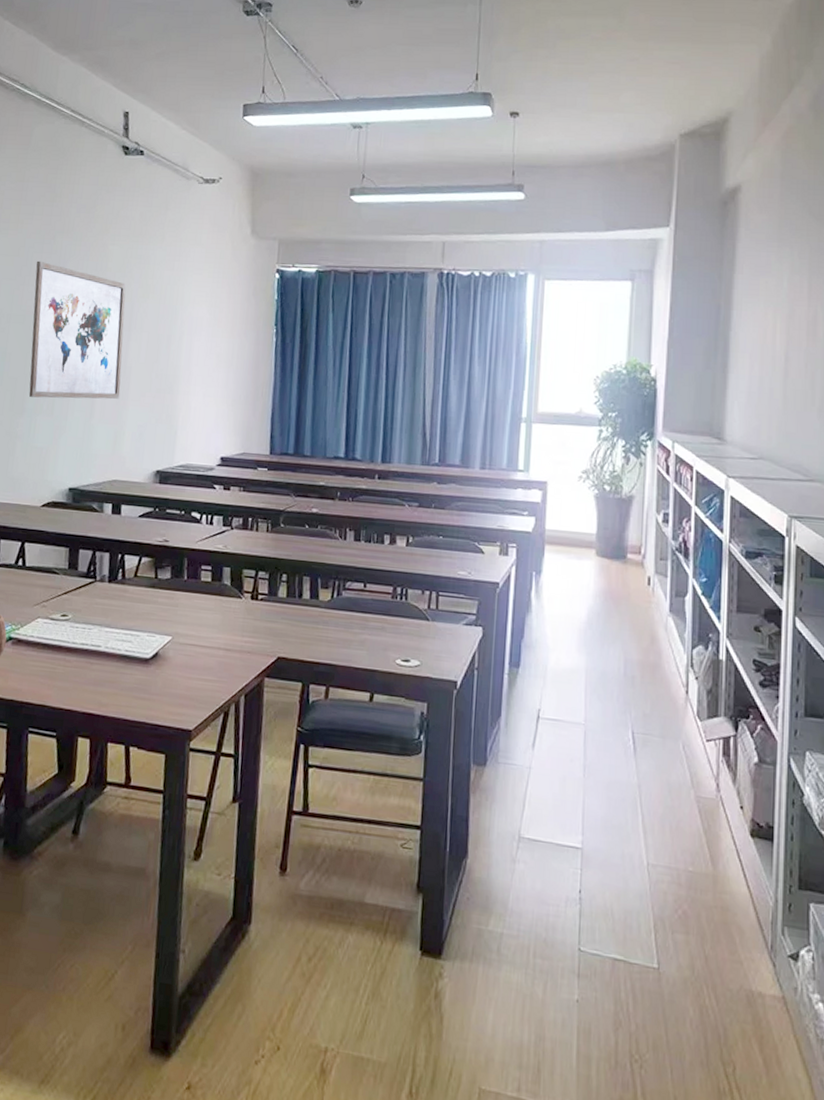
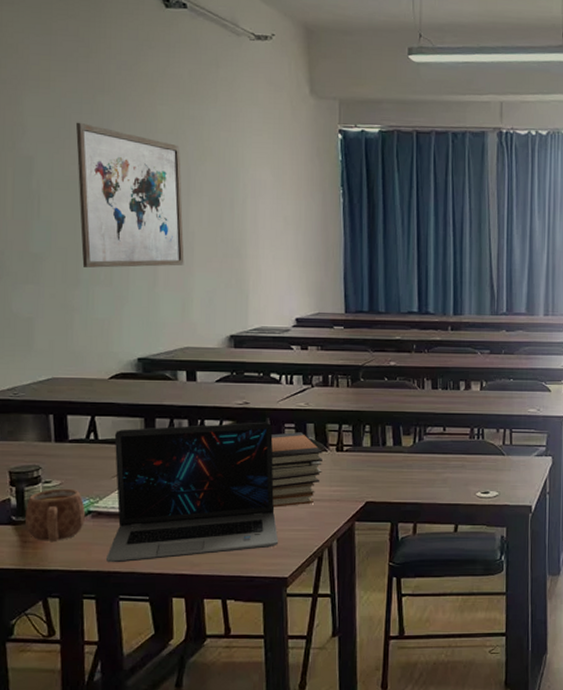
laptop: none [21,557,190,696] -> present [106,422,279,563]
book stack: none [182,575,237,654] -> present [271,432,323,507]

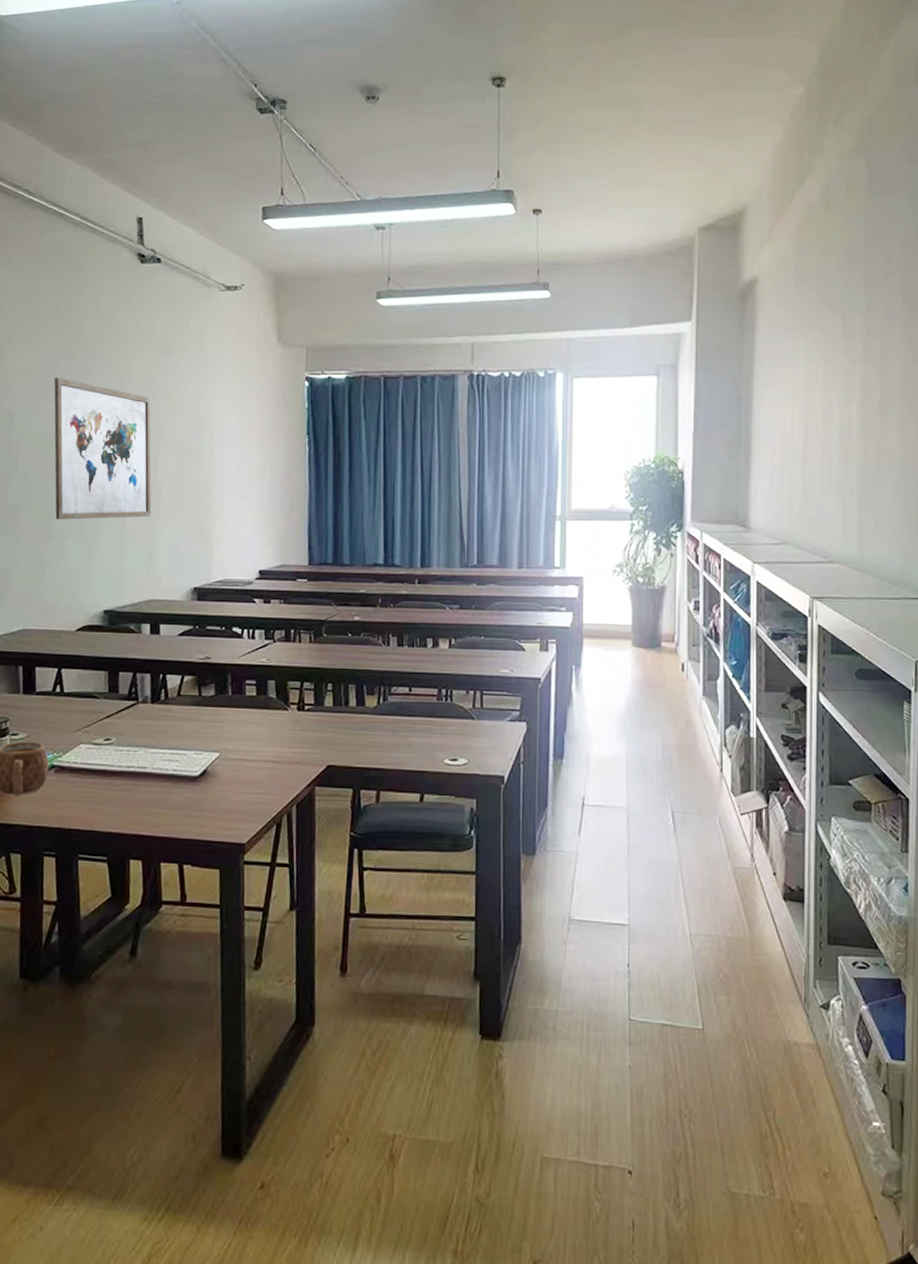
laptop: present [106,422,279,563] -> none [67,677,237,821]
book stack: present [271,432,323,507] -> none [231,689,283,768]

